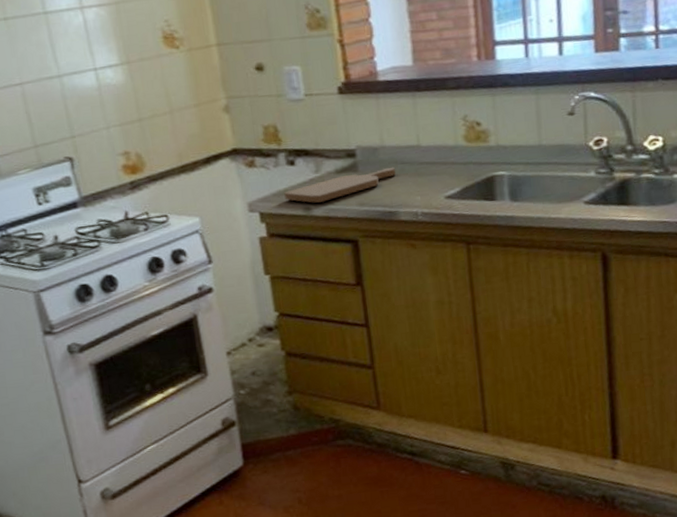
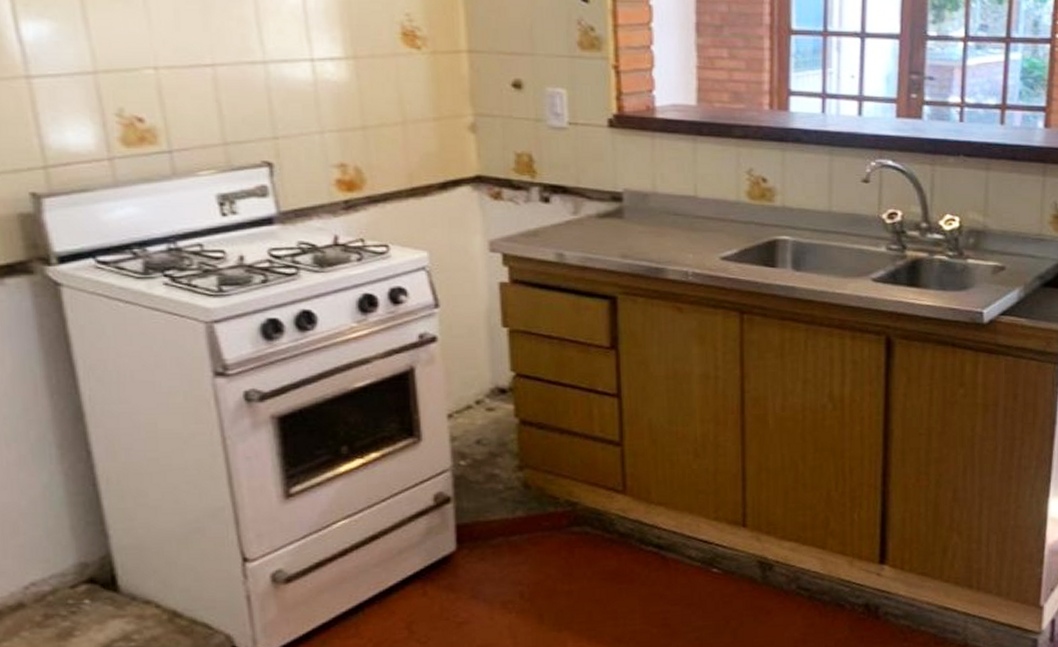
cutting board: present [284,167,397,203] -> none [534,217,668,249]

